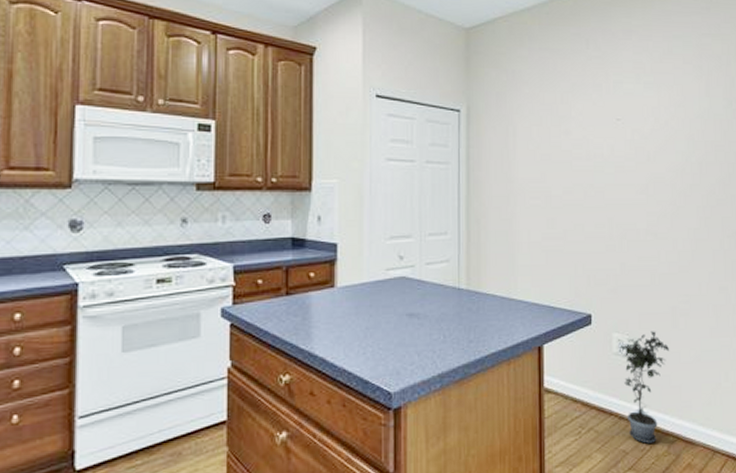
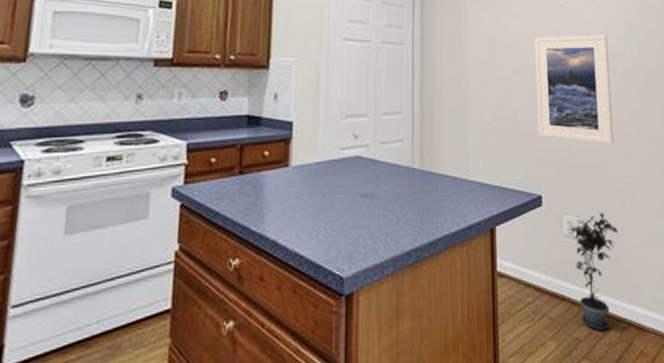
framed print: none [587,149,669,263] -> present [534,34,614,144]

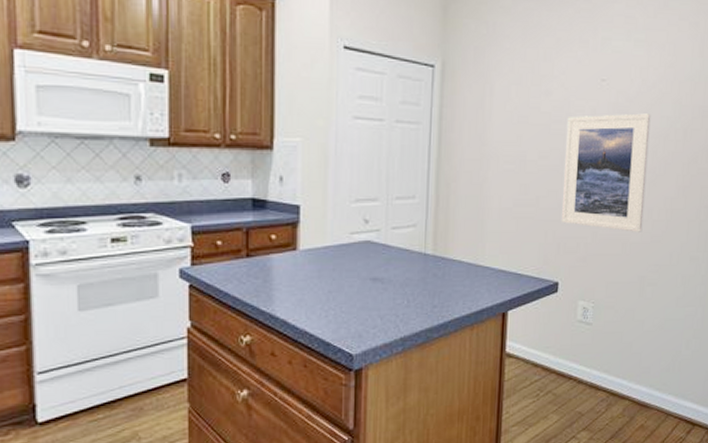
potted plant: present [569,213,617,331] -> none [582,300,633,406]

